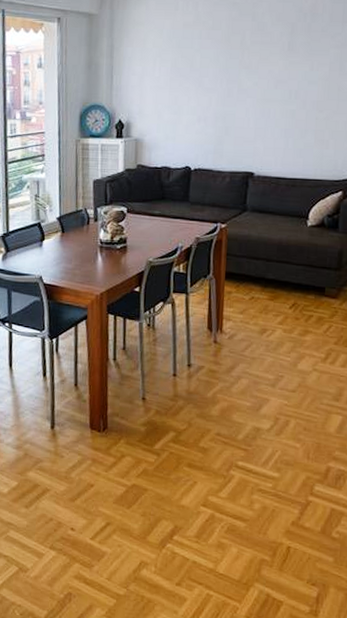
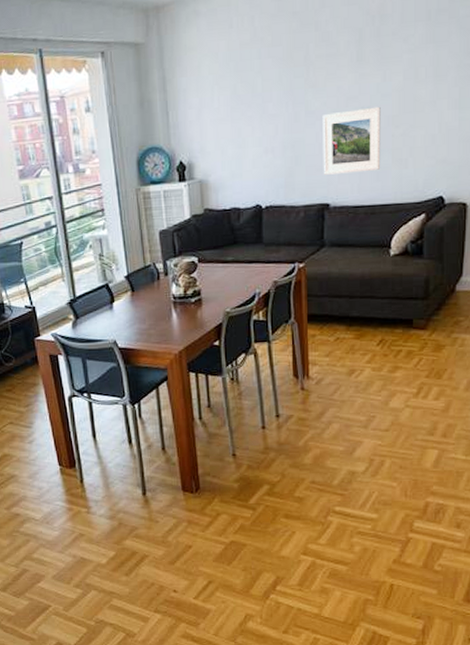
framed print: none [250,91,307,148] -> present [322,106,381,175]

